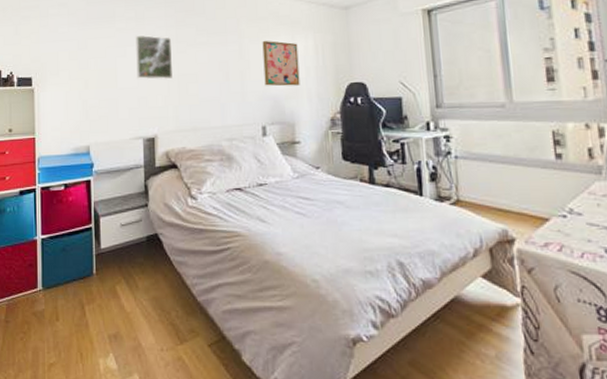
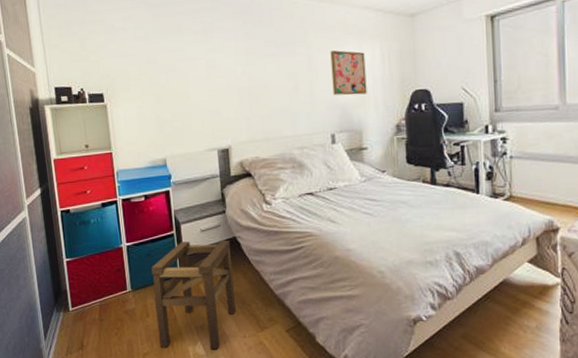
stool: none [66,237,154,364] -> present [151,241,236,350]
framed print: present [136,35,172,80] -> none [204,47,243,92]

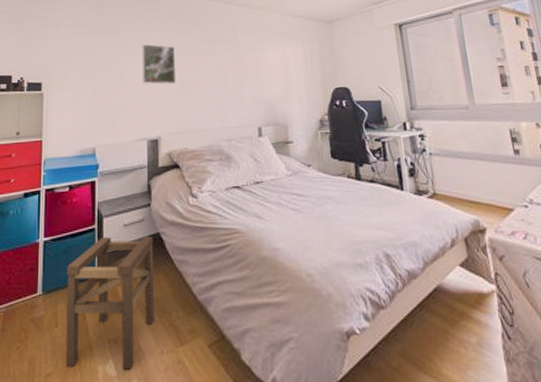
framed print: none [204,47,243,92] -> present [142,44,176,85]
wall art: present [330,50,367,96] -> none [257,50,292,91]

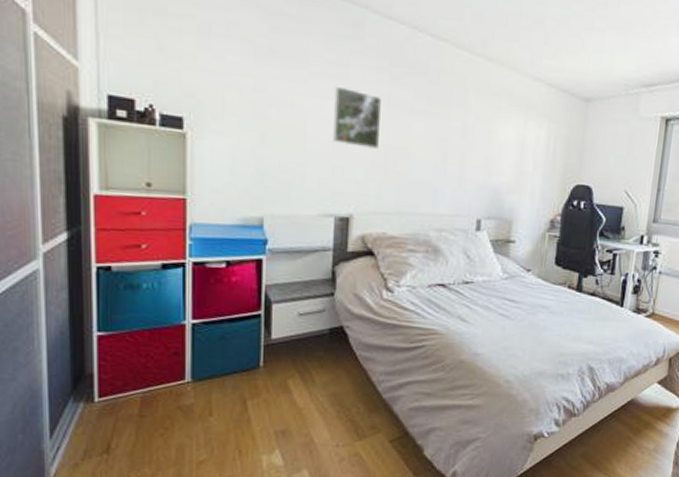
stool: present [65,237,155,370] -> none [222,325,336,460]

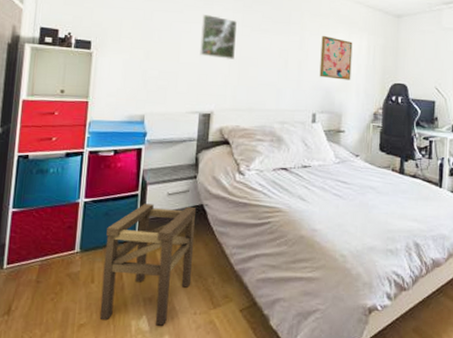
stool: none [222,325,336,460] -> present [99,204,197,326]
wall art: none [486,122,529,180] -> present [319,36,353,80]

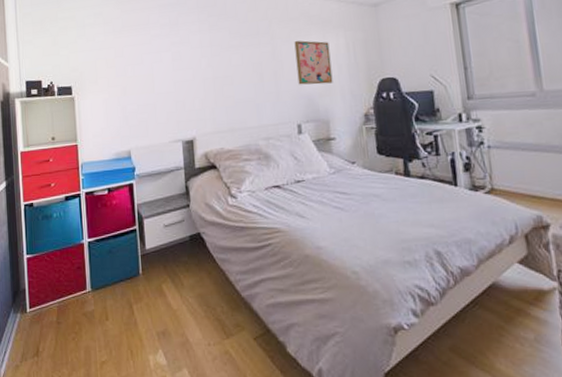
stool: present [99,204,197,326] -> none [112,237,200,359]
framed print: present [200,13,237,60] -> none [170,40,208,83]

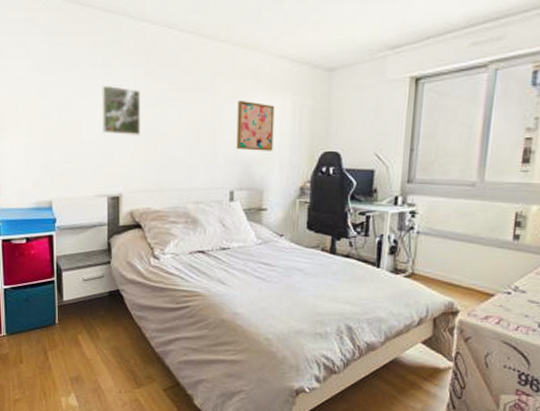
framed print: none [170,40,208,83] -> present [102,85,140,137]

